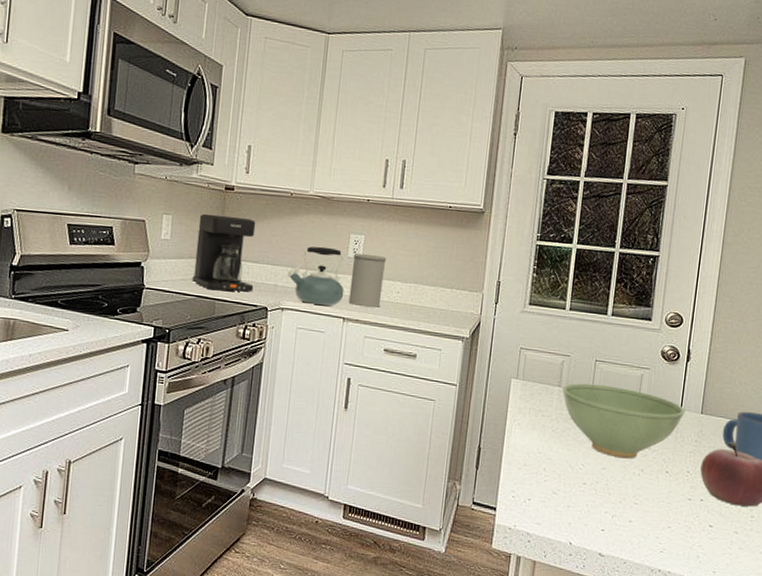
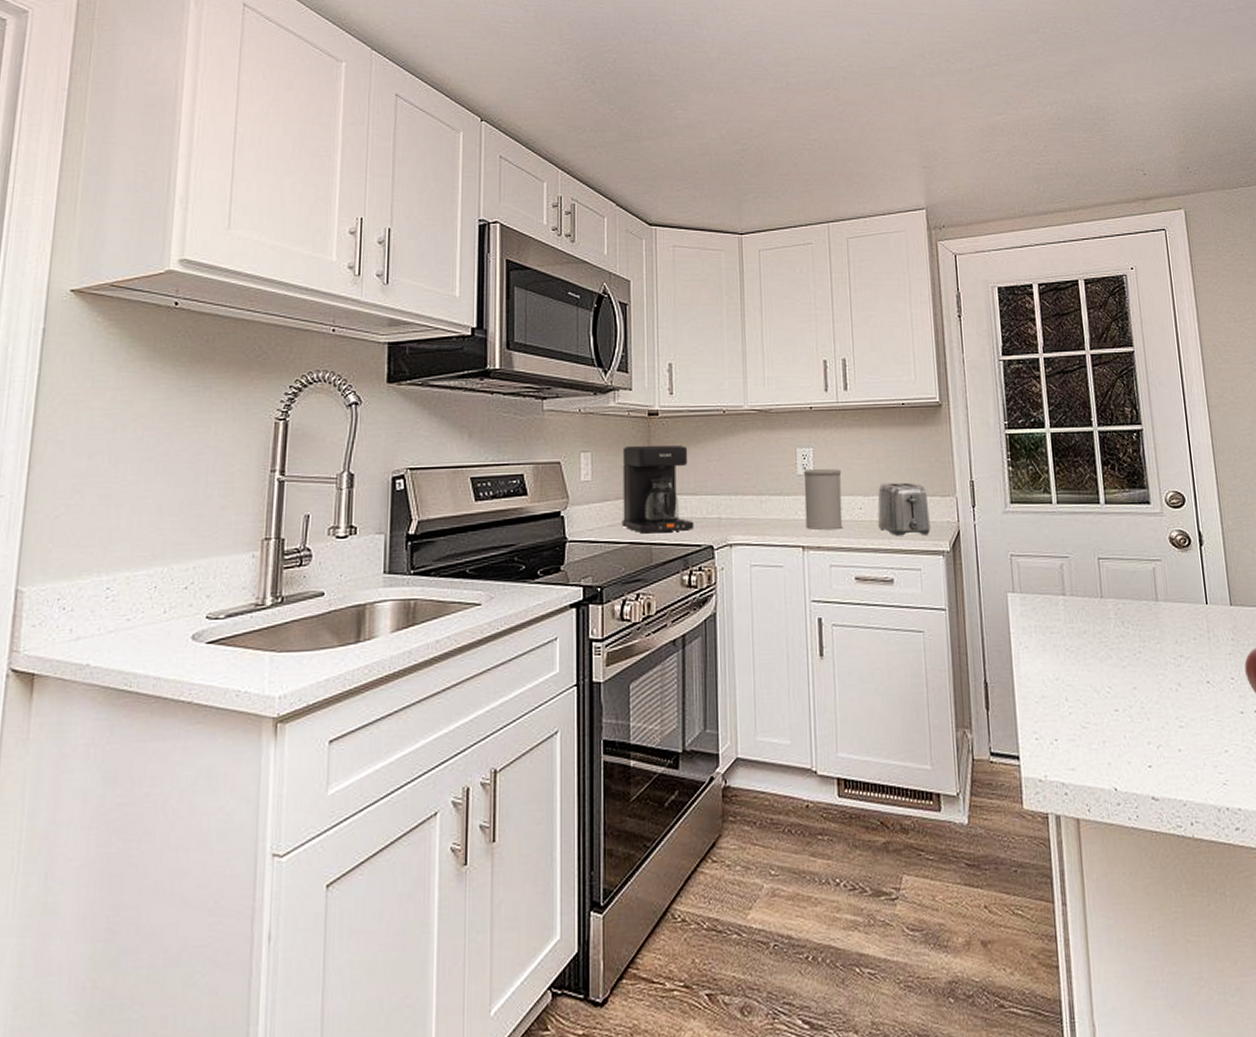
kettle: present [287,246,344,307] -> none [730,466,799,536]
toaster: none [410,273,458,322] -> present [877,482,931,536]
bowl: present [562,383,685,459] -> none [1067,586,1212,673]

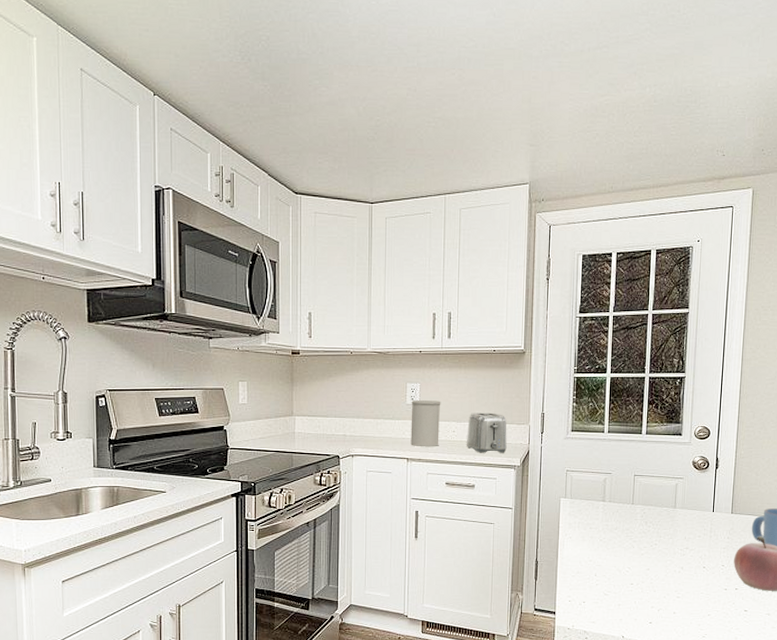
coffee maker: present [621,445,695,534] -> none [270,377,325,445]

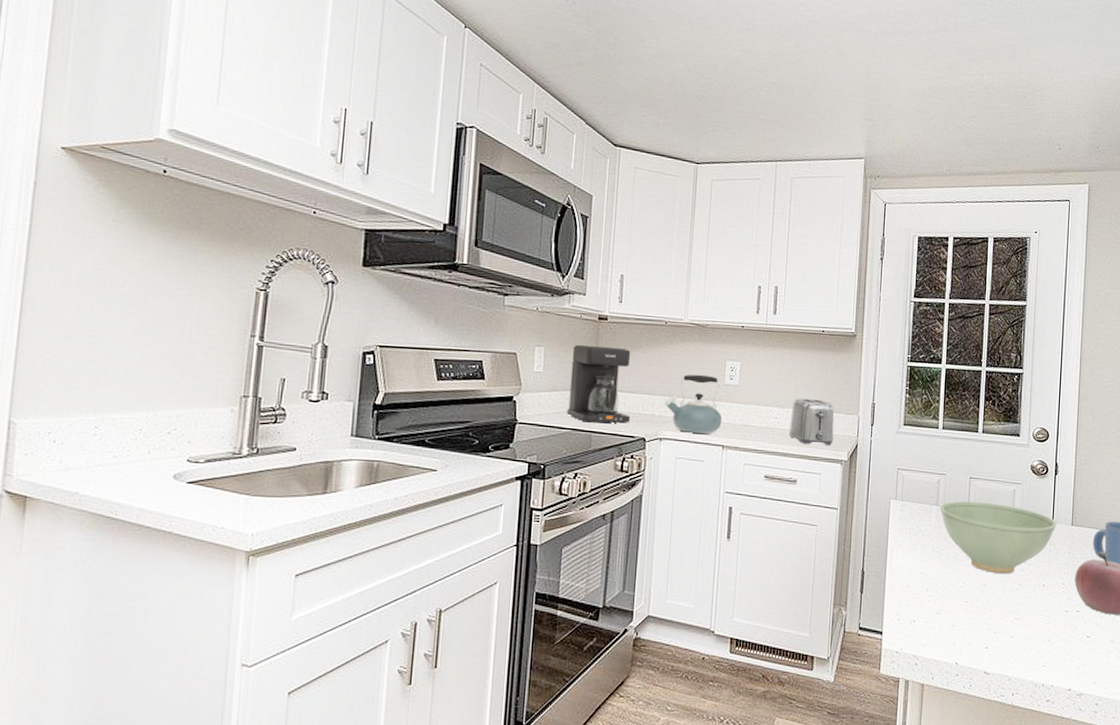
coffee maker: none [270,377,325,445] -> present [566,344,631,423]
kettle: none [354,397,406,450] -> present [664,374,722,435]
canister: present [410,400,441,447] -> none [727,380,763,435]
bowl: none [606,497,717,559] -> present [940,501,1057,574]

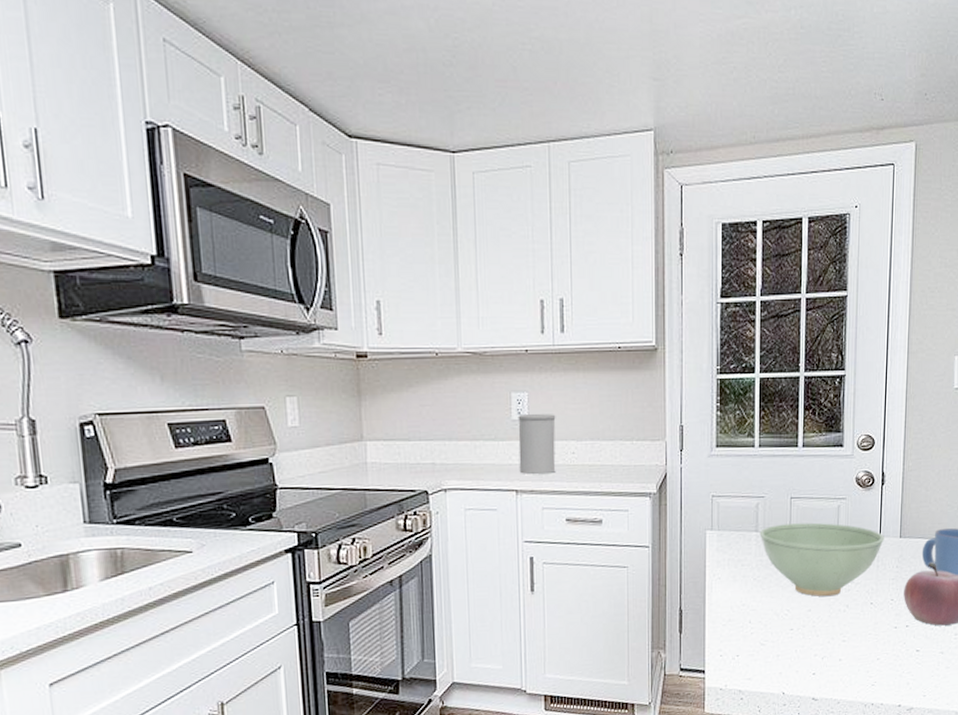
coffee maker: present [566,344,631,423] -> none [330,389,409,480]
kettle: present [664,374,722,435] -> none [445,411,513,481]
canister: none [727,380,763,435] -> present [518,414,556,475]
toaster: present [788,398,834,446] -> none [589,427,639,479]

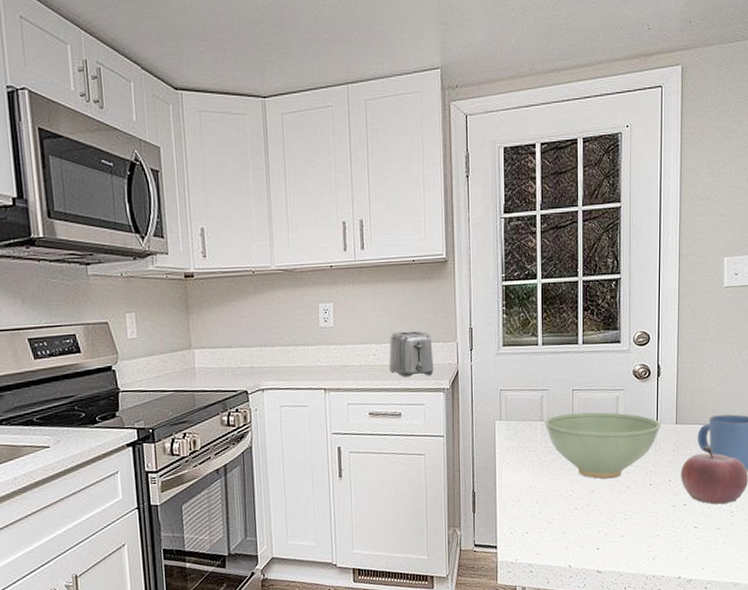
canister: present [518,414,556,475] -> none [324,321,359,375]
toaster: none [589,427,639,479] -> present [388,331,434,377]

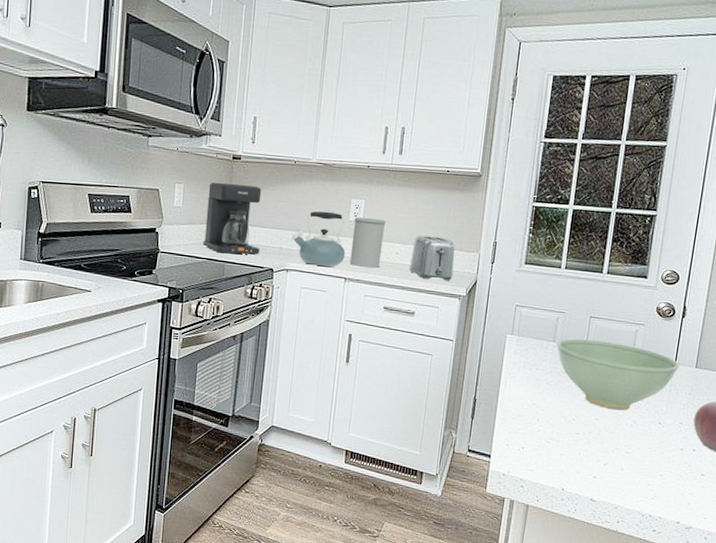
coffee maker: none [163,304,231,383] -> present [203,182,262,255]
kettle: none [261,320,322,381] -> present [291,211,346,268]
canister: none [324,321,359,375] -> present [349,217,386,269]

